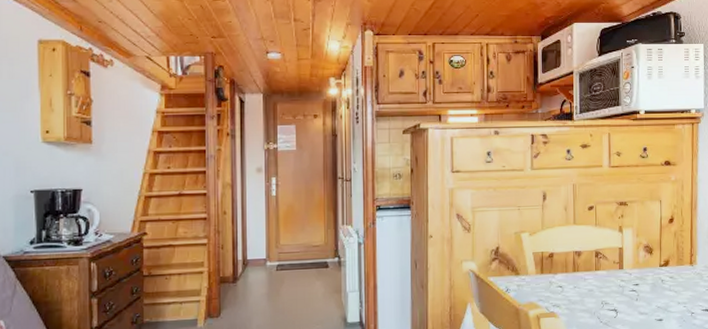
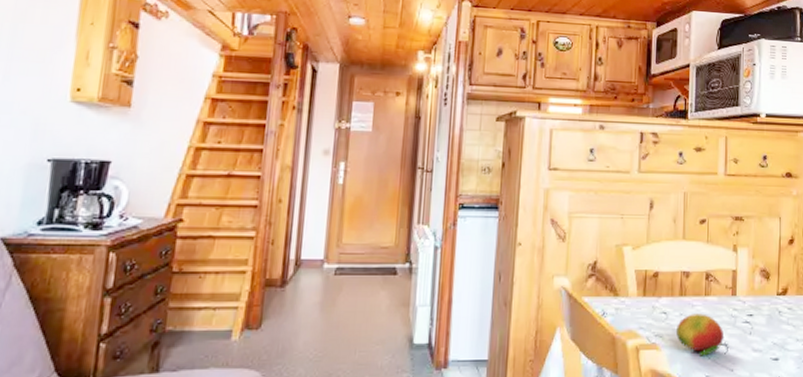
fruit: none [570,285,613,321] -> present [675,313,723,356]

